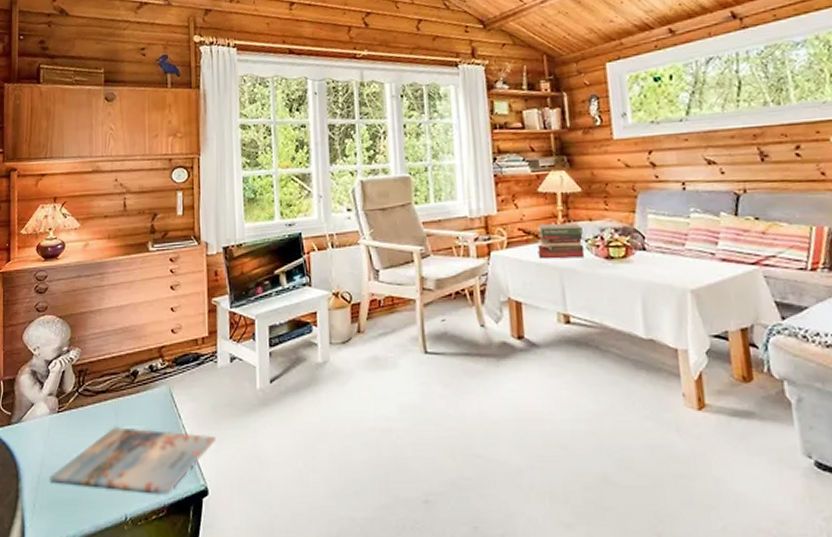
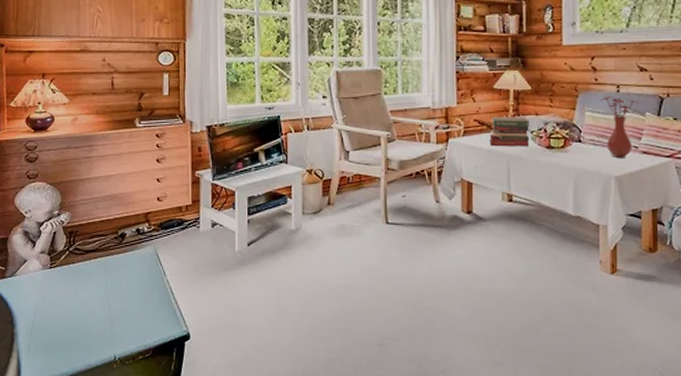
magazine: present [49,427,216,494] -> none [43,282,197,338]
vase: none [664,194,711,267] -> present [601,95,639,157]

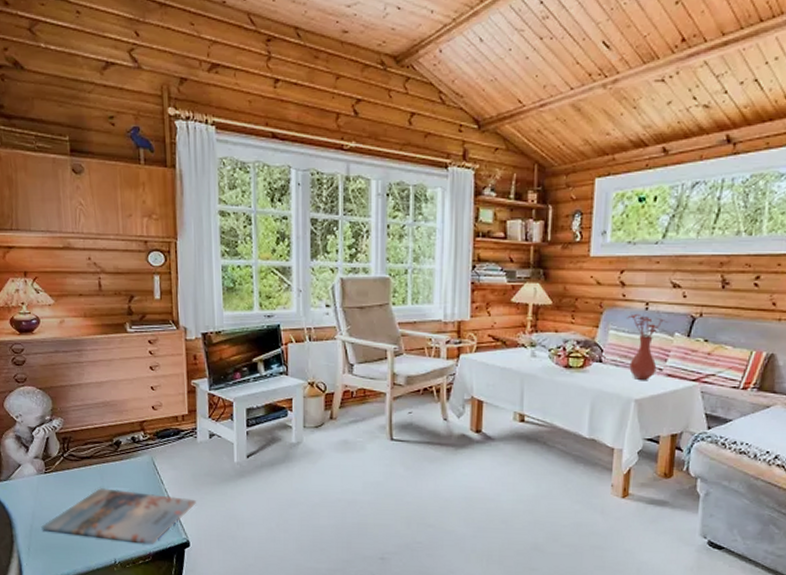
magazine: none [43,282,197,338] -> present [41,488,196,545]
books: present [489,116,530,147] -> none [503,331,548,366]

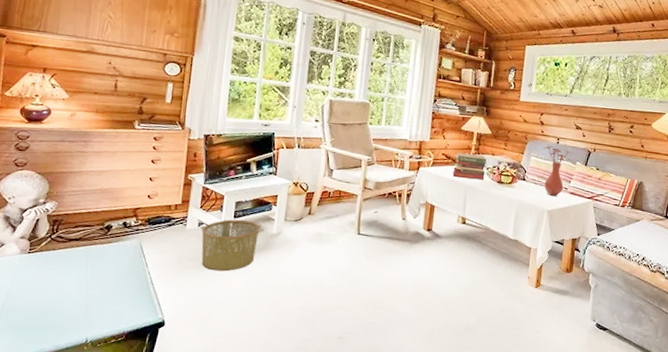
magazine: present [41,488,196,545] -> none [14,269,177,324]
basket: none [212,429,278,487] -> present [201,219,262,272]
books: none [503,331,548,366] -> present [453,152,487,180]

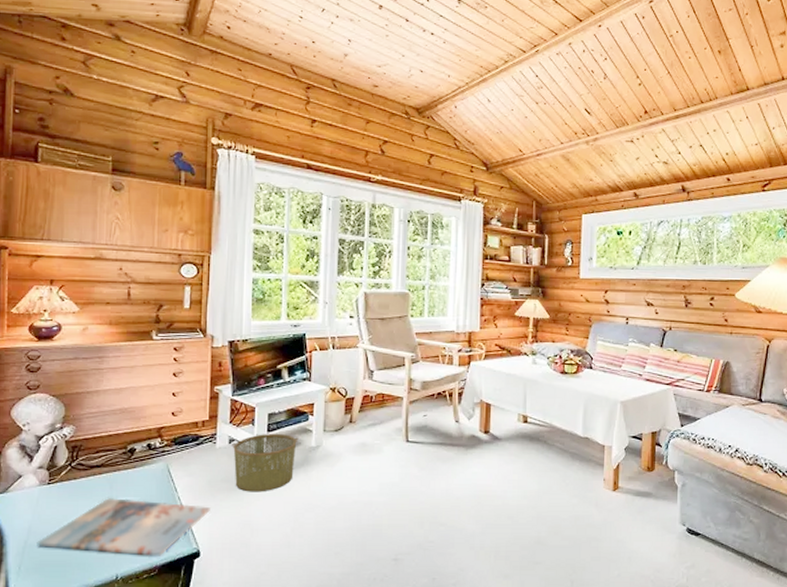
magazine: none [14,269,177,324] -> present [37,498,210,556]
books: present [453,152,487,180] -> none [509,341,546,372]
vase: present [544,145,573,196] -> none [611,327,645,384]

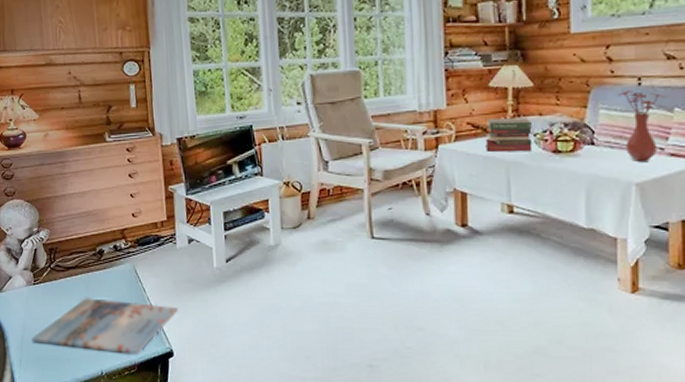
basket: present [232,434,299,492] -> none [191,233,256,293]
books: none [509,341,546,372] -> present [485,117,533,152]
vase: none [611,327,645,384] -> present [618,89,666,161]

